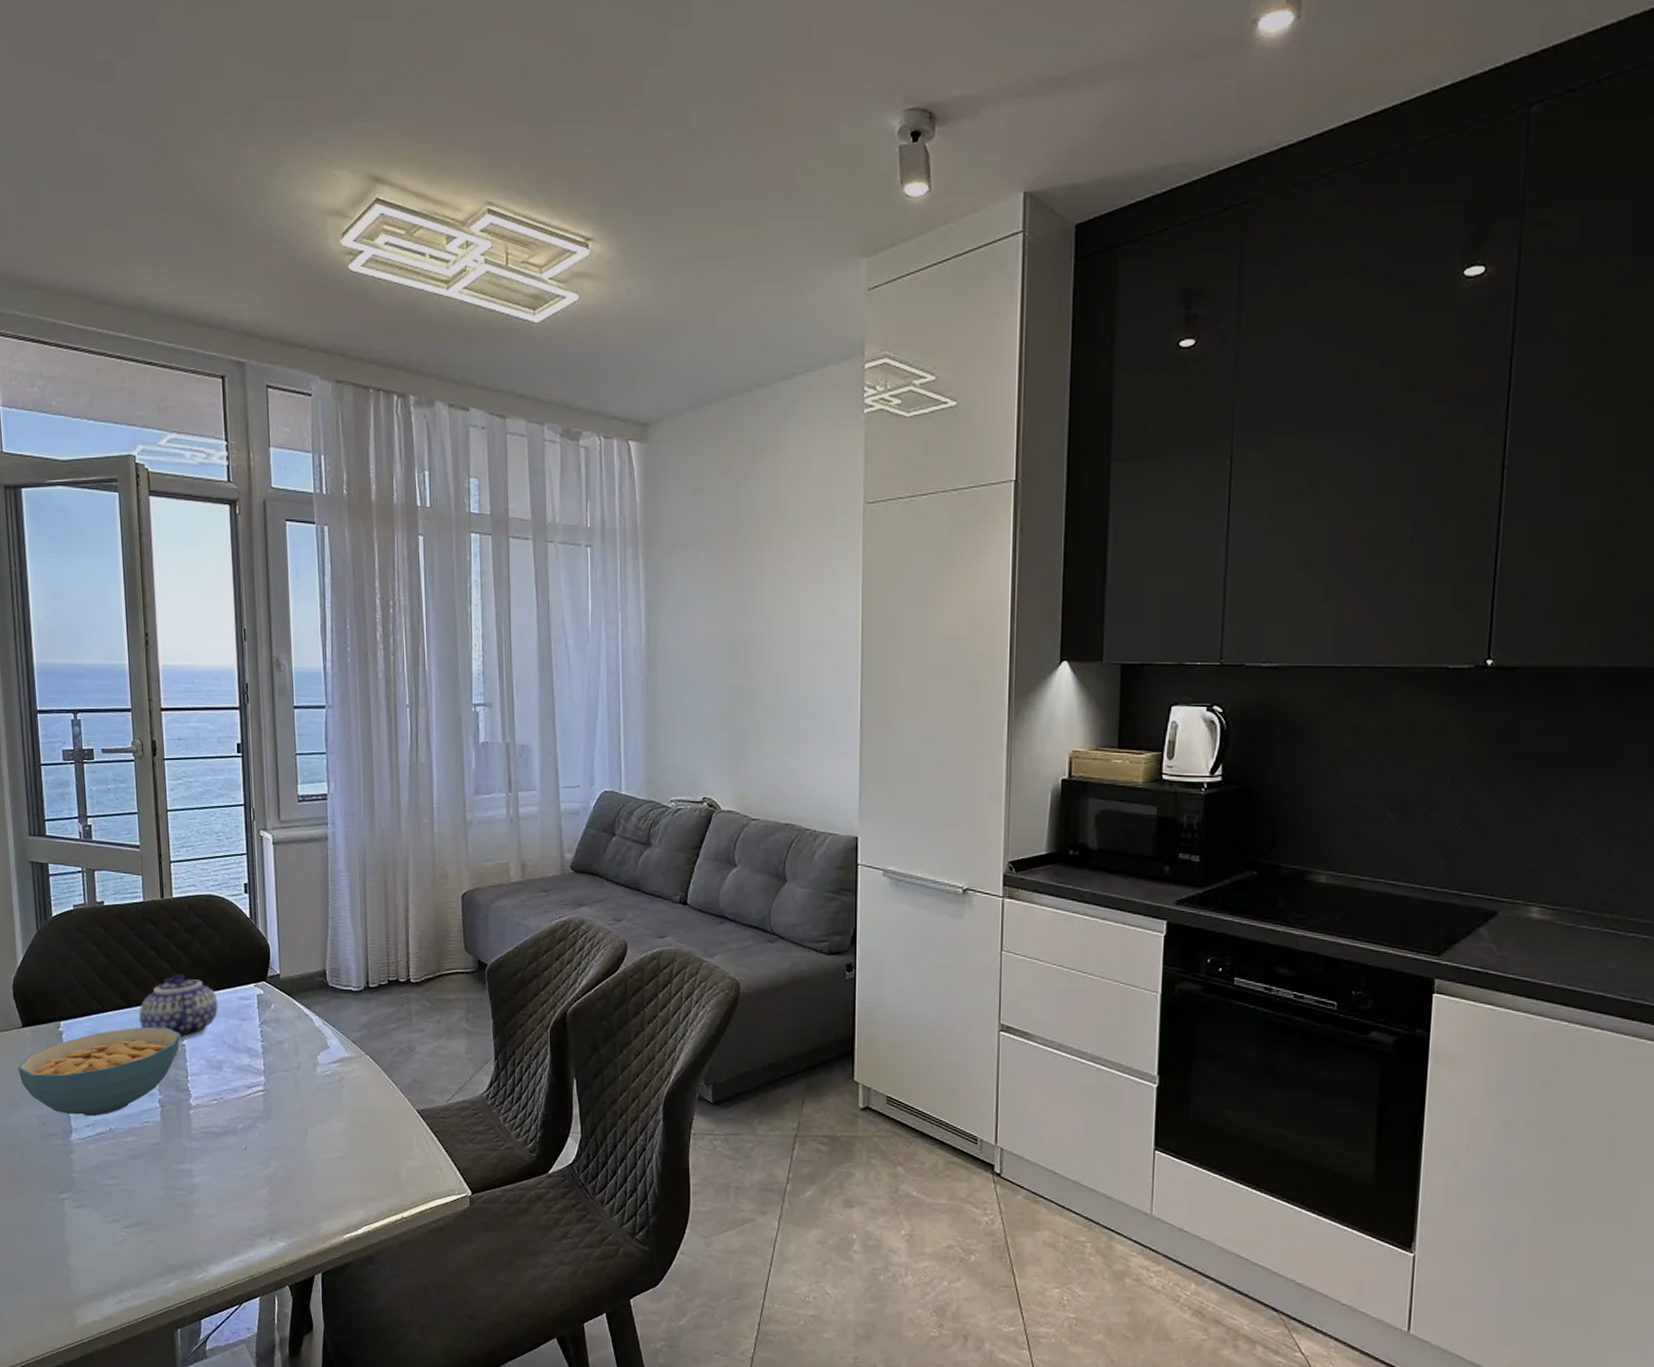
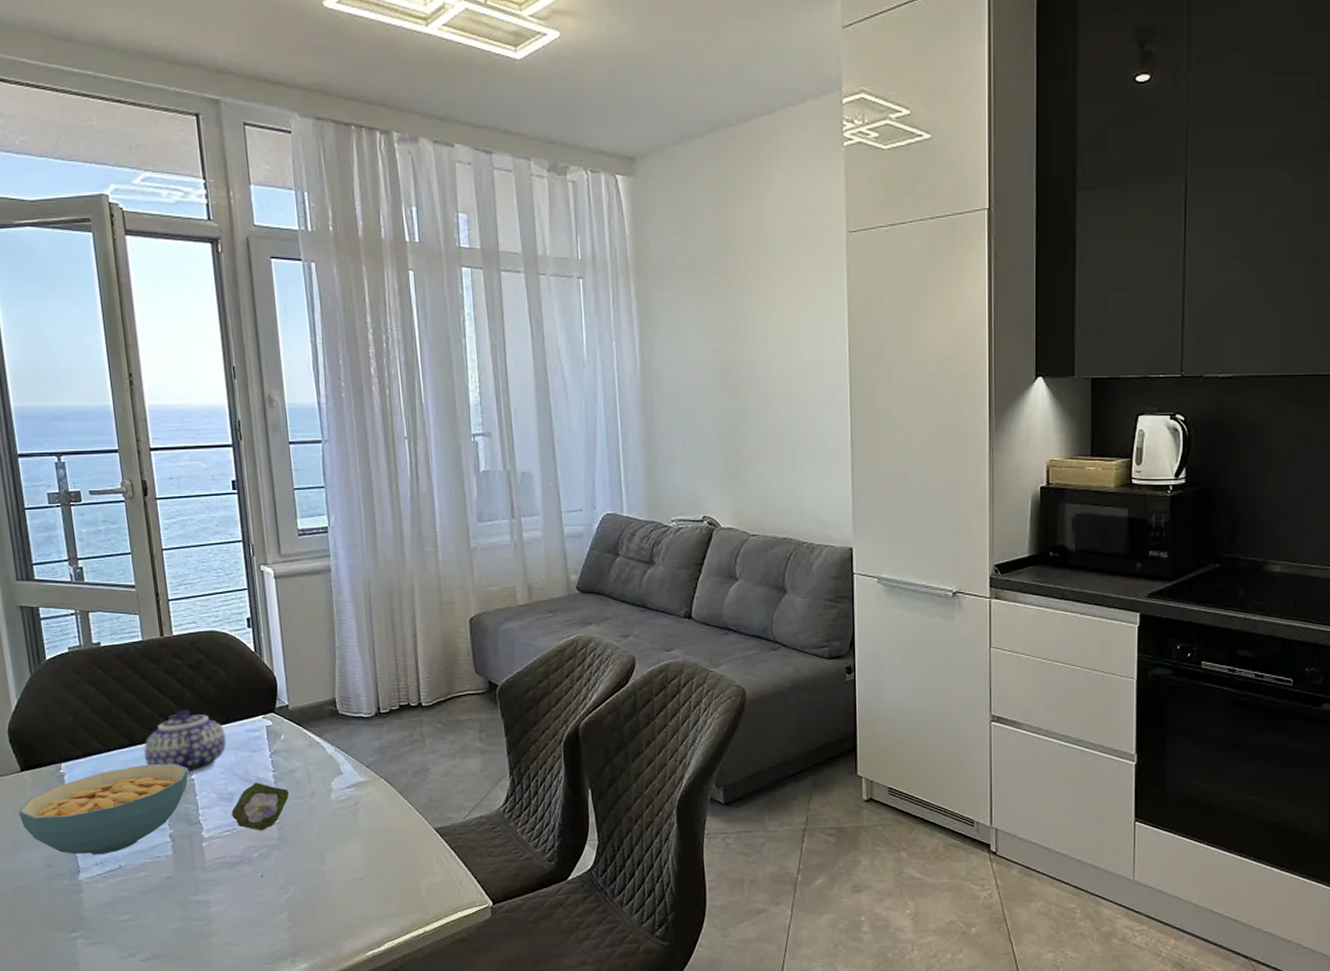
flower: none [219,1052,277,1102] -> present [231,782,290,831]

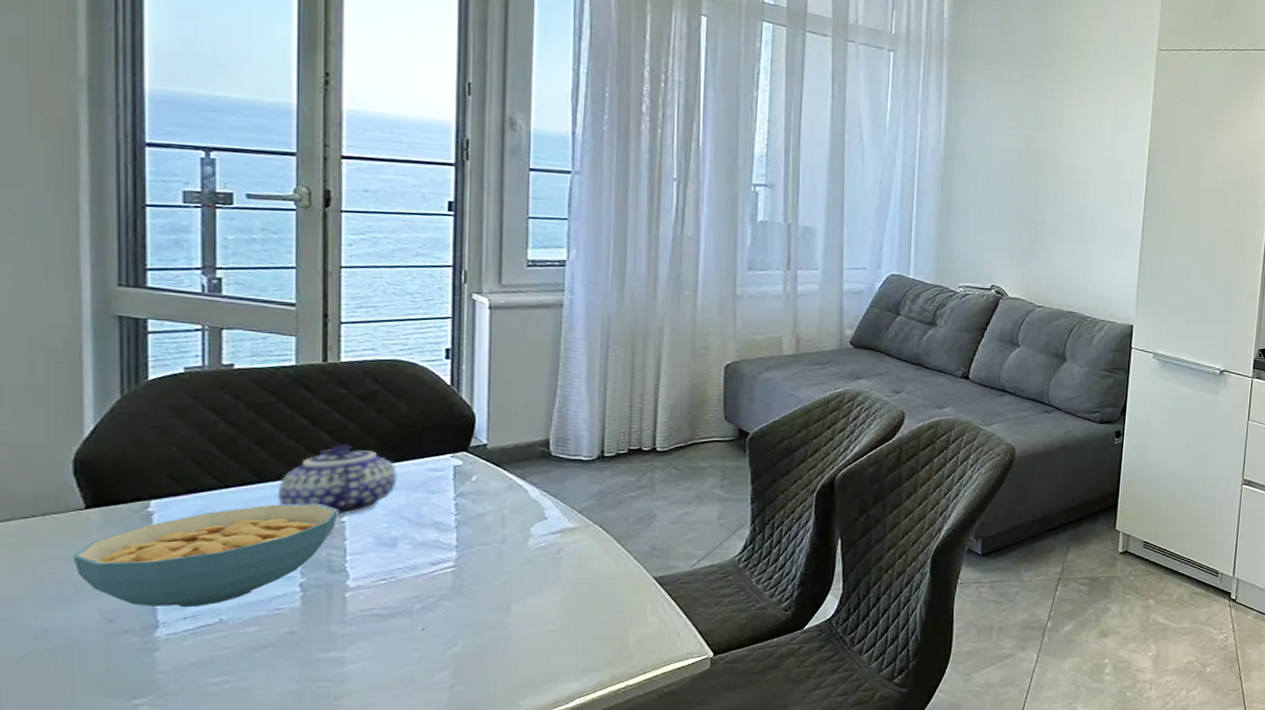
flower: present [231,782,290,831] -> none [392,527,474,580]

